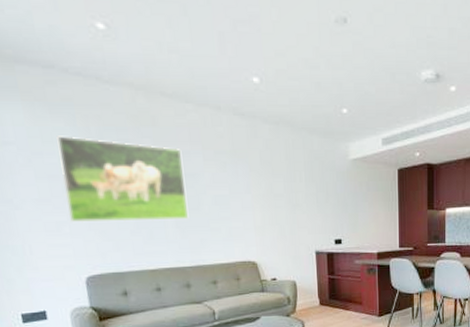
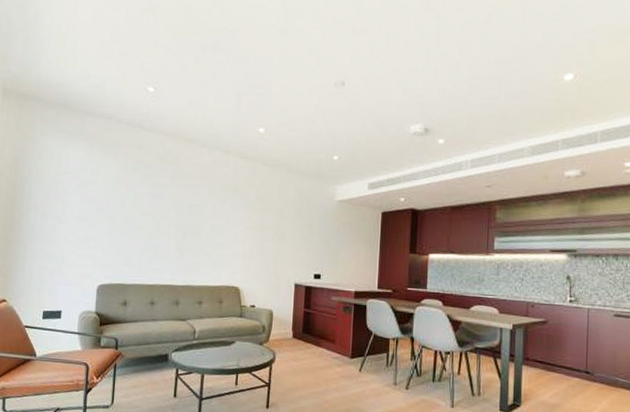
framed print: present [56,136,189,223] -> none [96,169,193,243]

